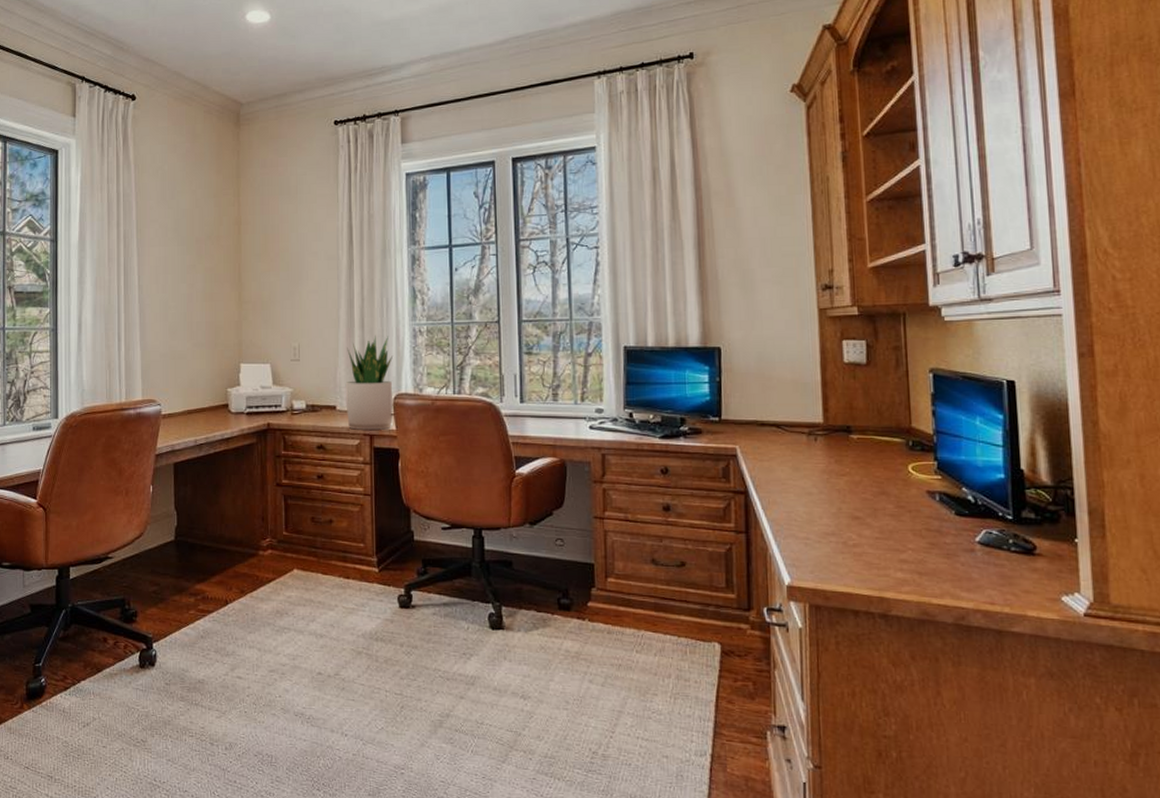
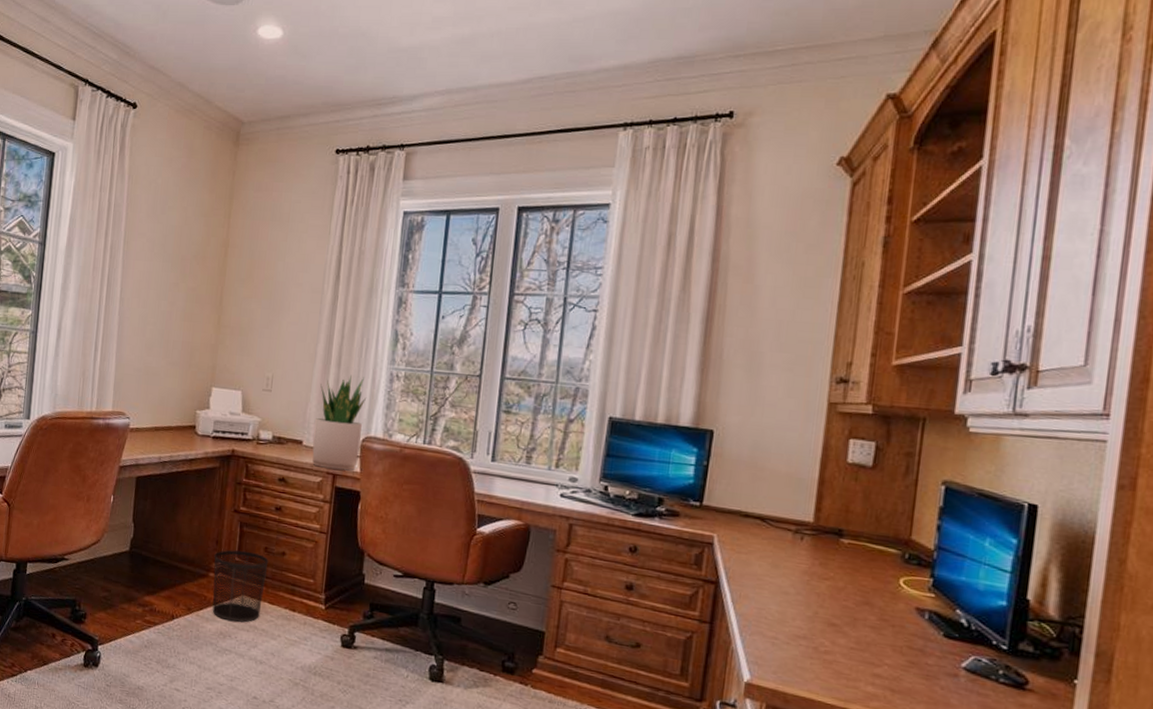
waste bin: none [261,524,317,598] -> present [212,550,269,623]

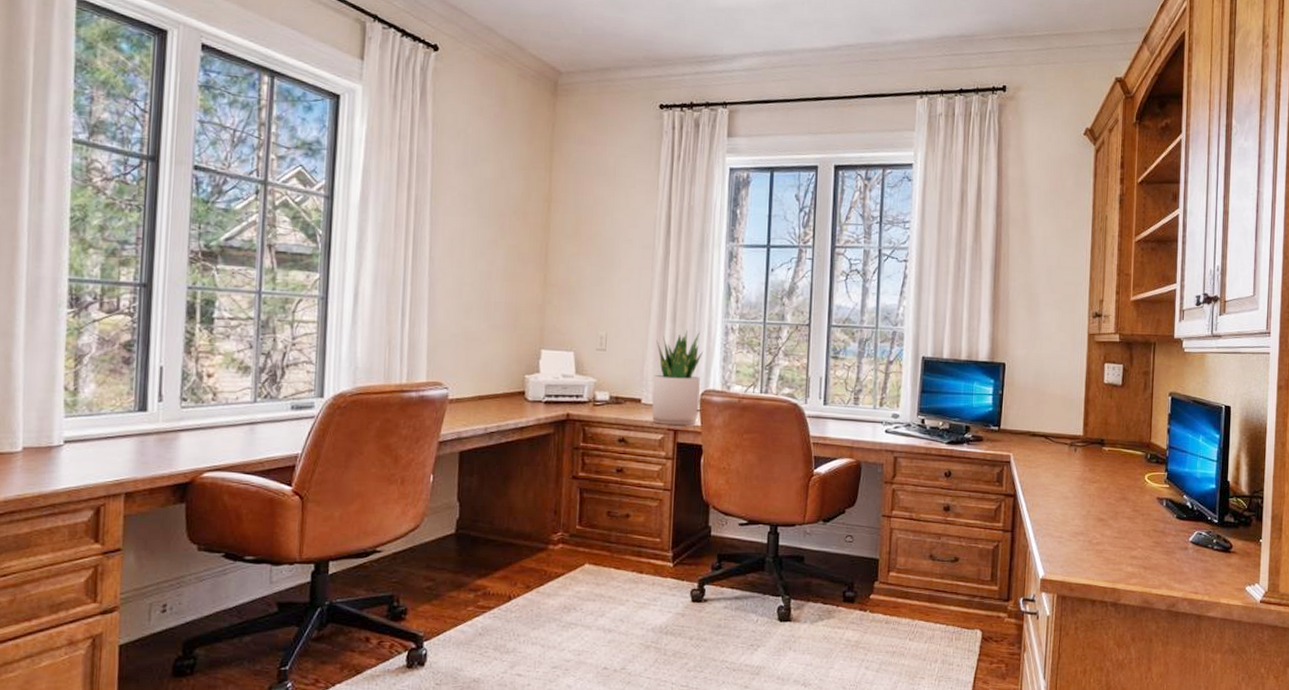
waste bin: present [212,550,269,623] -> none [552,517,613,593]

